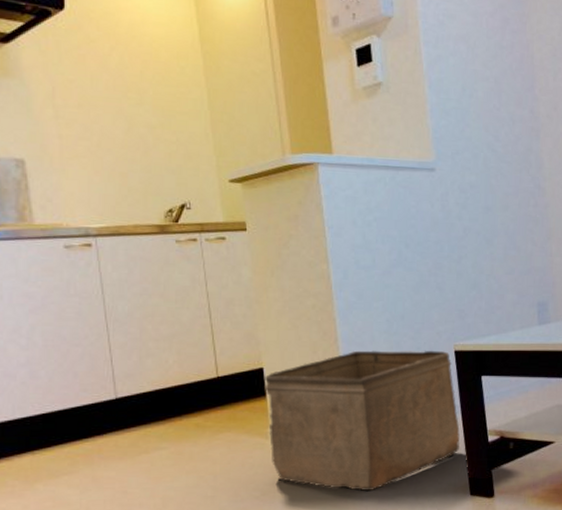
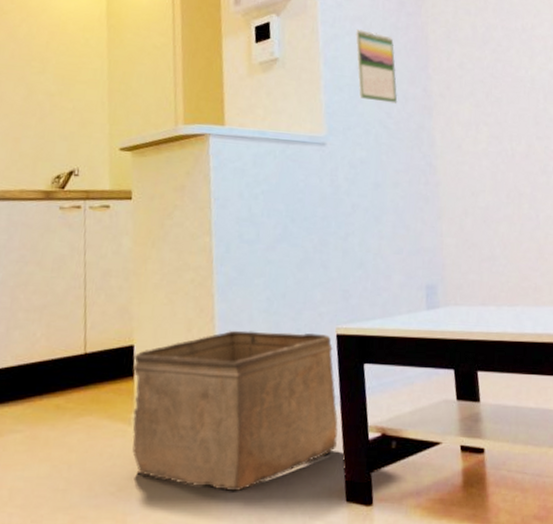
calendar: none [459,49,505,126] -> present [355,29,398,104]

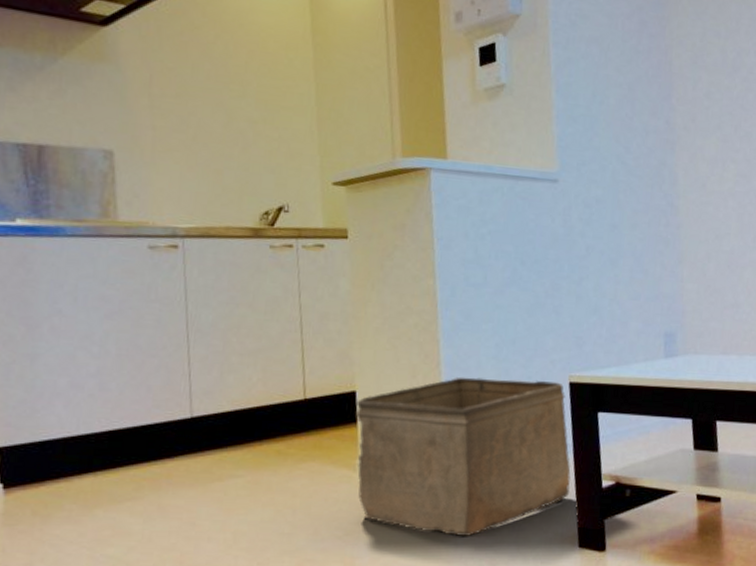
calendar: present [355,29,398,104] -> none [590,52,637,137]

